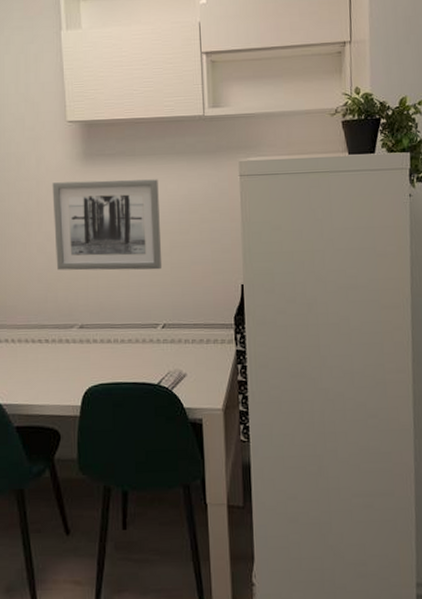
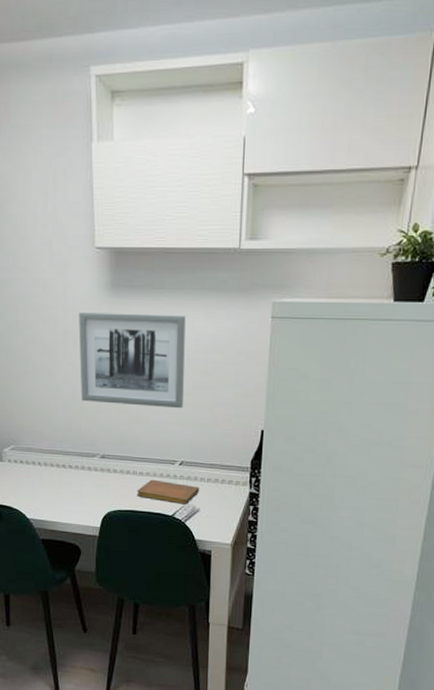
notebook: none [119,346,184,371] -> present [137,479,199,506]

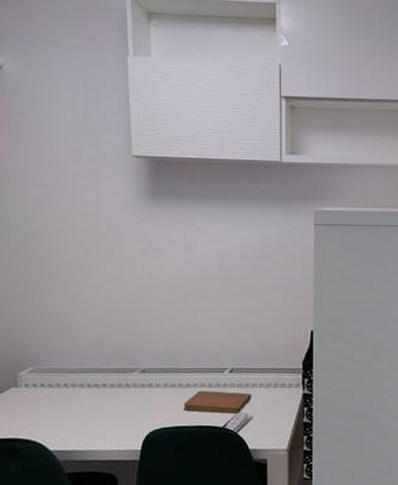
wall art: present [79,313,186,409] -> none [114,220,232,315]

